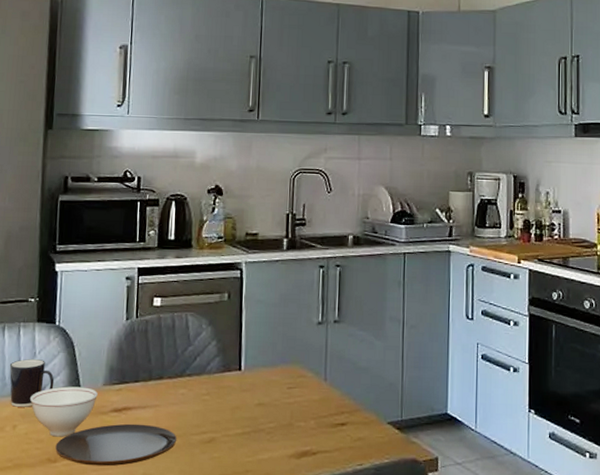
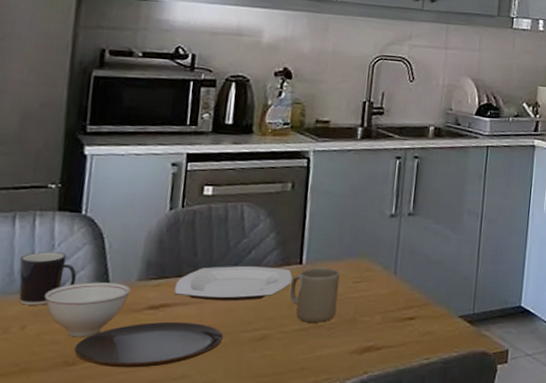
plate: none [133,372,233,405] -> present [174,266,293,301]
cup: none [231,373,275,427] -> present [289,267,340,323]

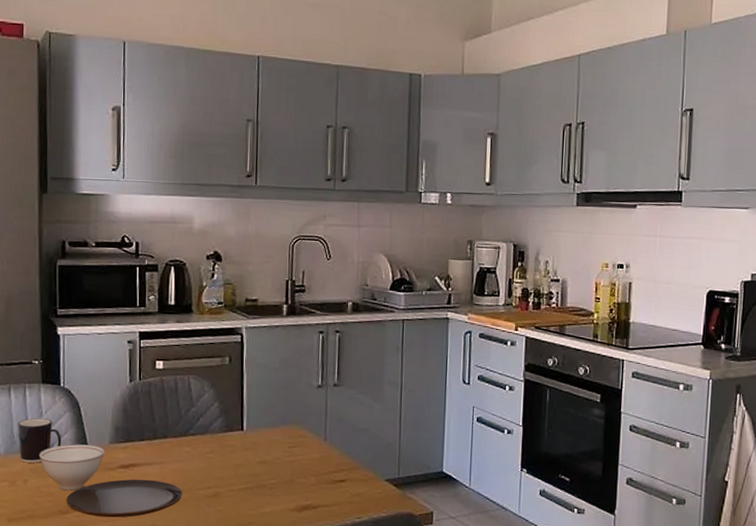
plate: present [174,266,293,301] -> none [139,431,236,463]
cup: present [289,267,340,323] -> none [234,433,277,483]

